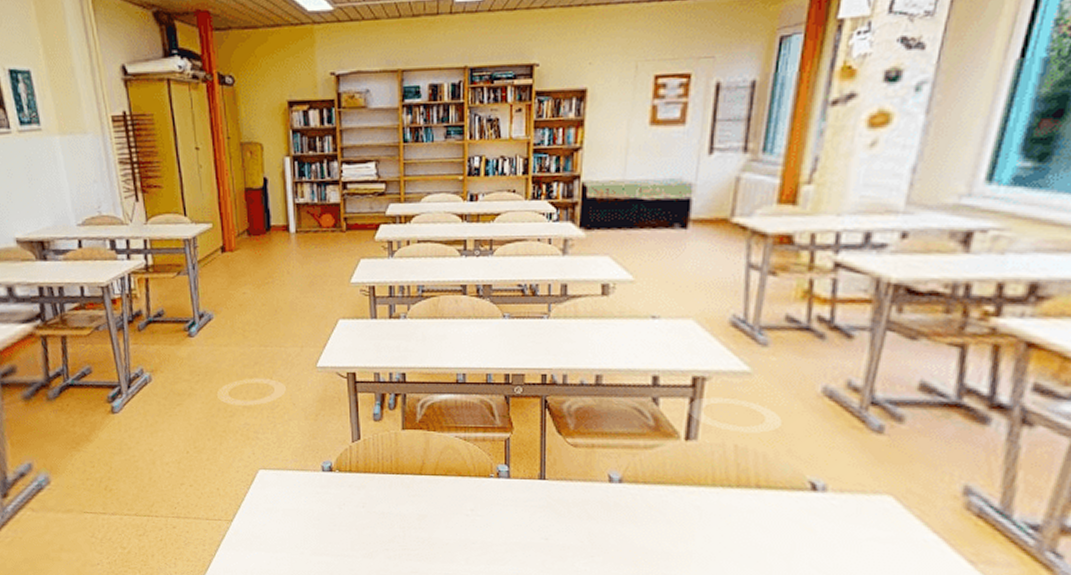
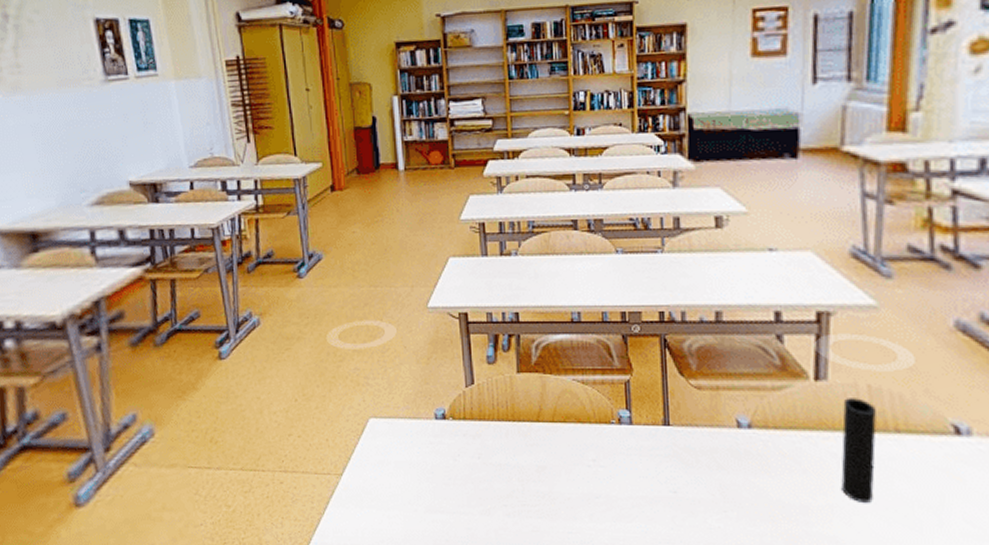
cup: none [701,456,740,550] -> present [841,398,877,503]

